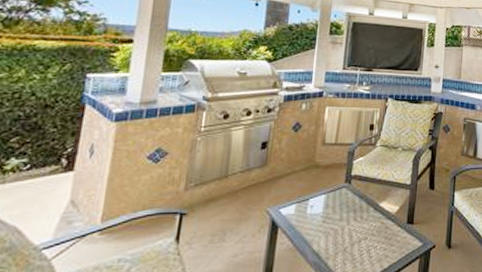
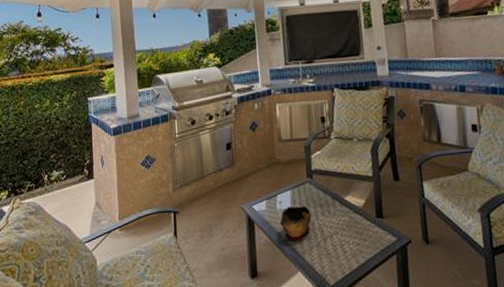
decorative bowl: none [307,210,343,246] -> present [280,205,312,241]

